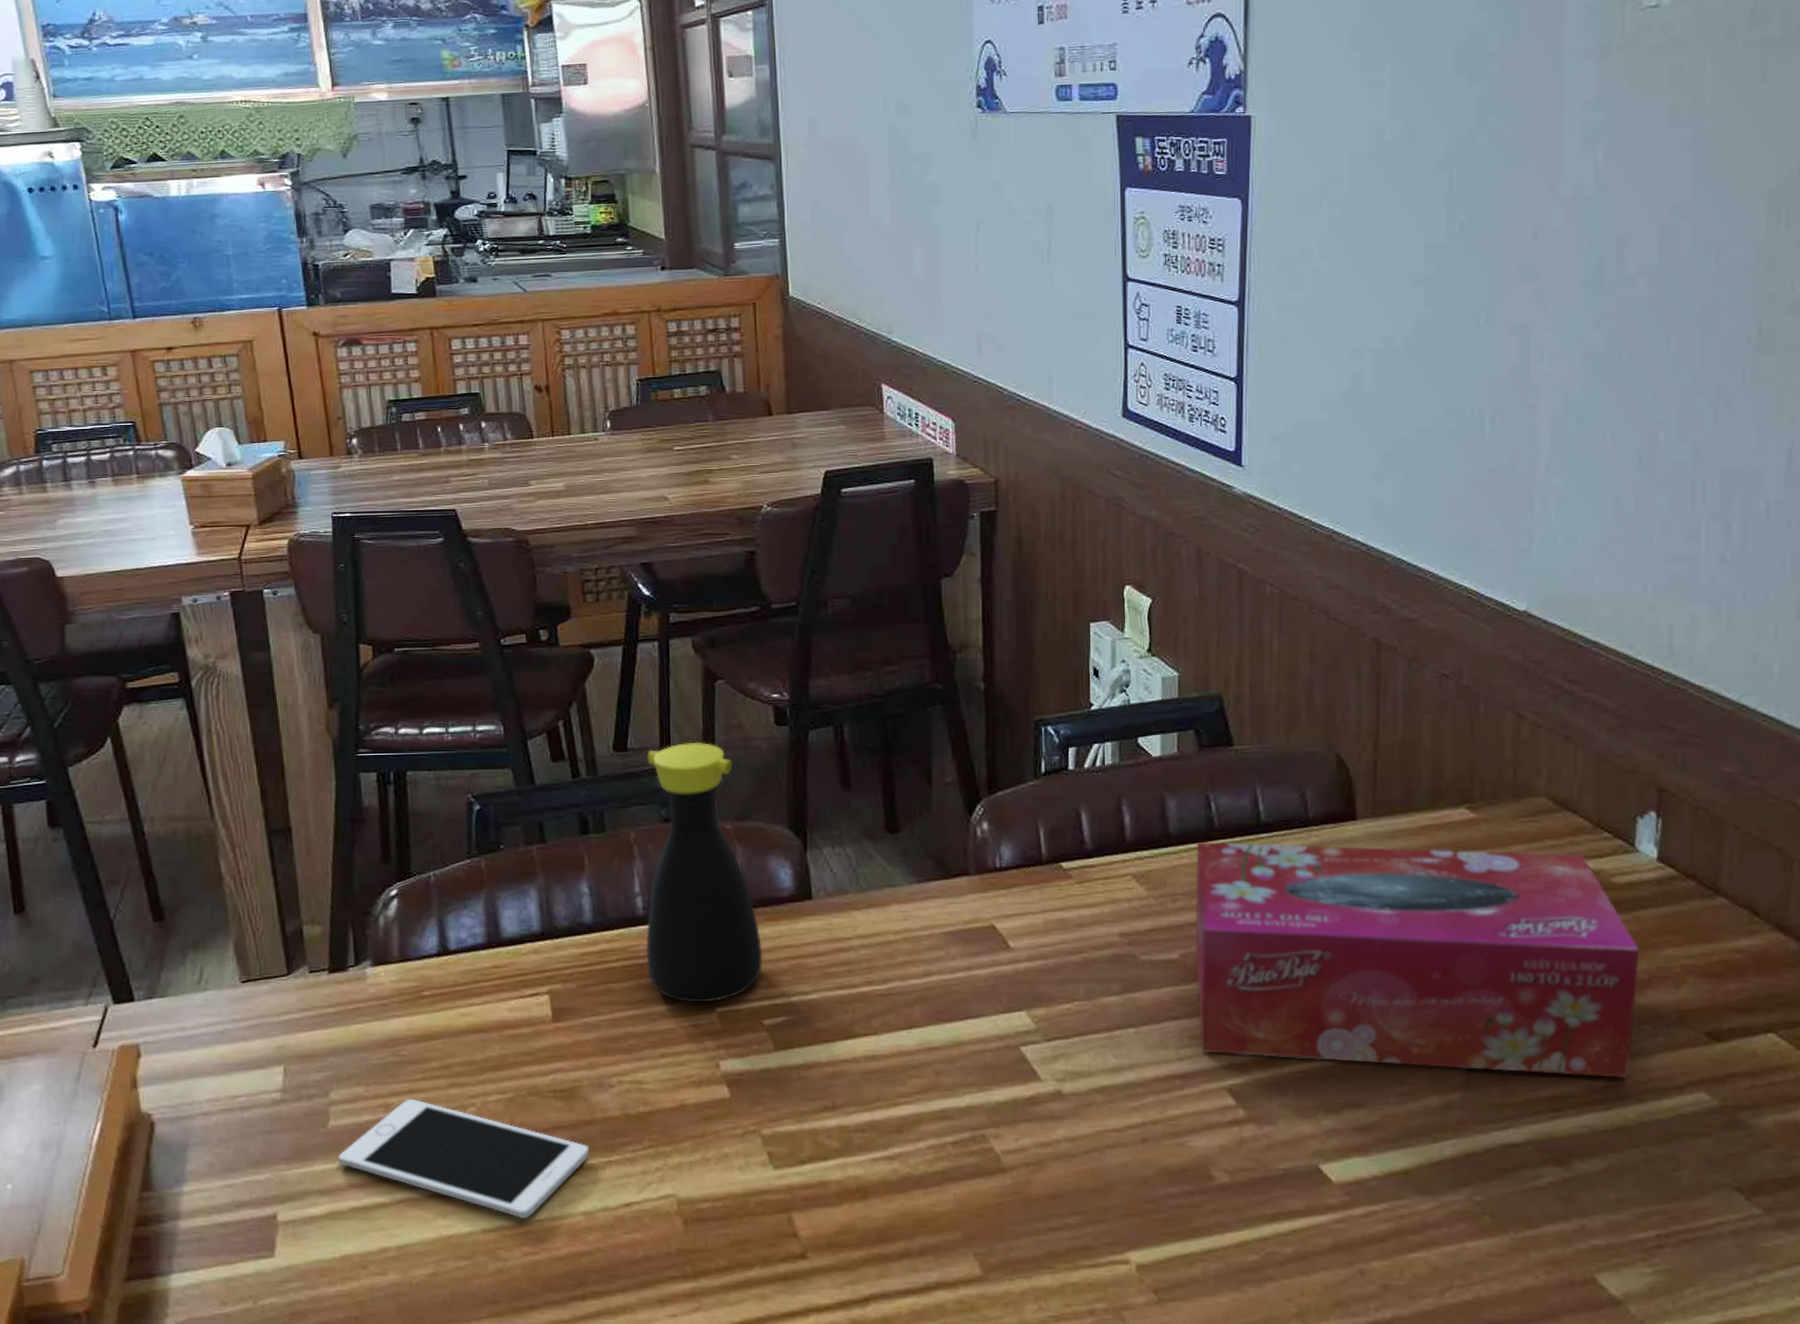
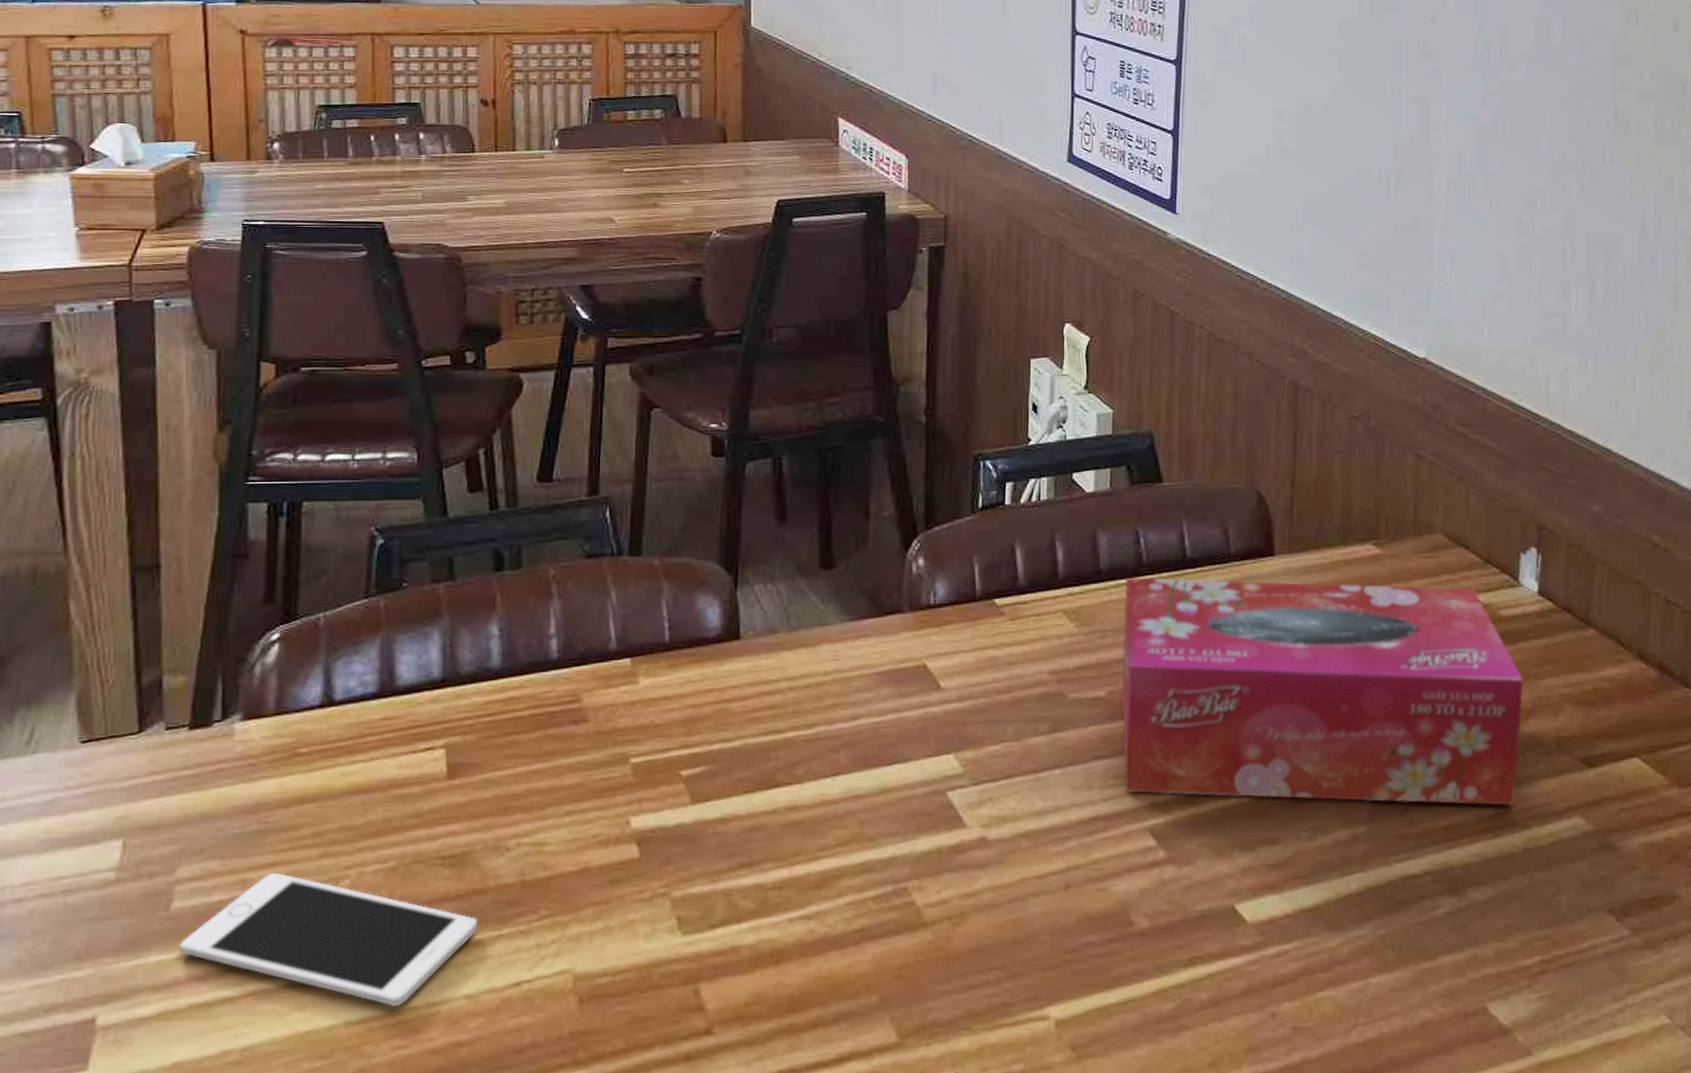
bottle: present [645,742,763,1003] -> none [557,472,684,754]

